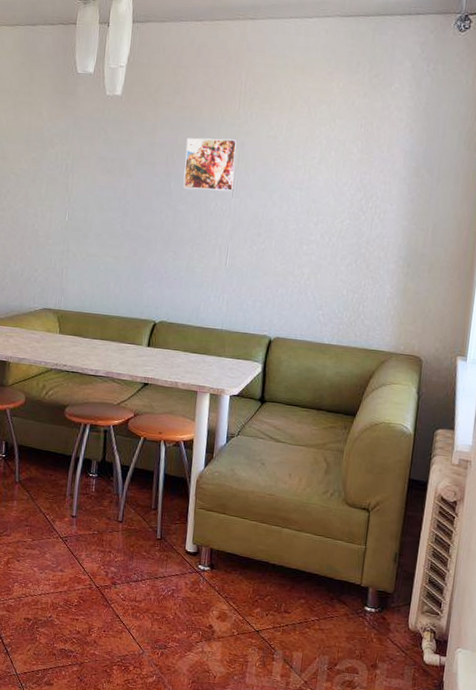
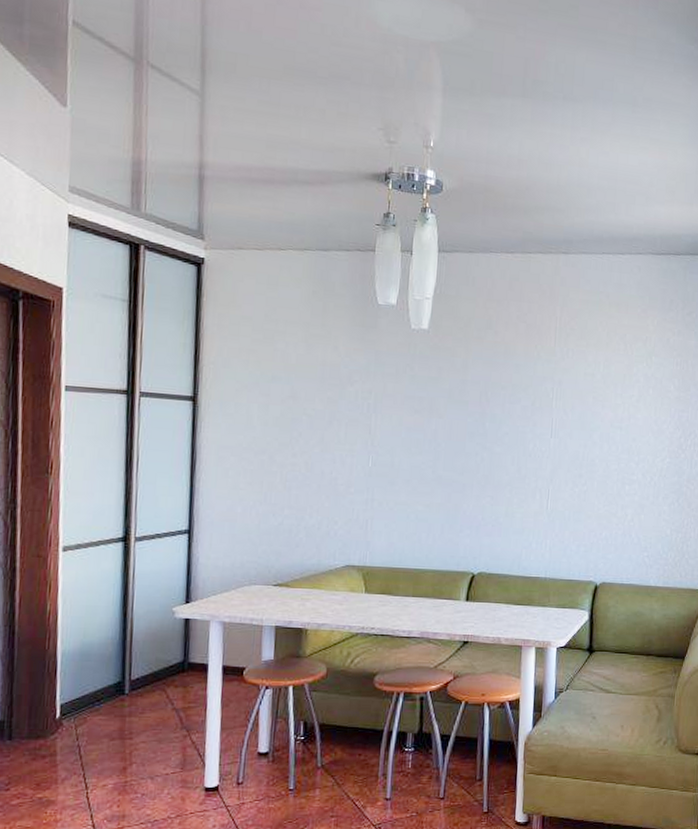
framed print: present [183,138,238,192] -> none [498,375,555,432]

